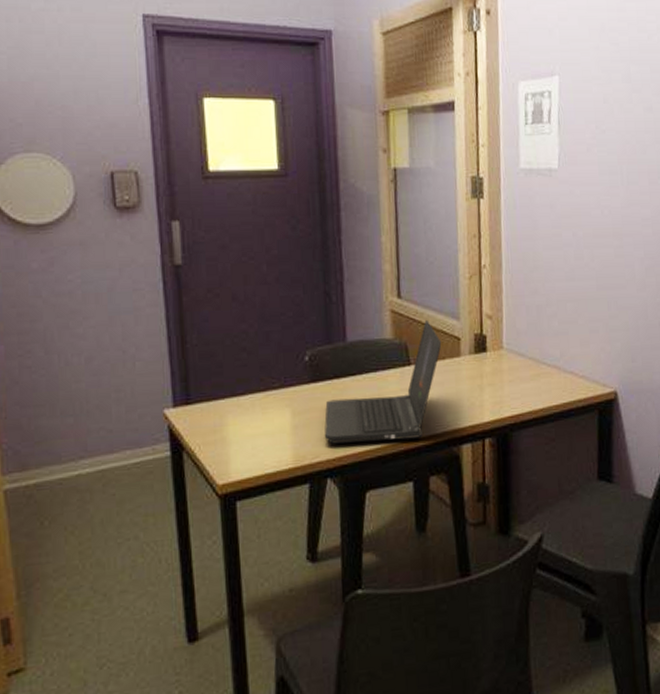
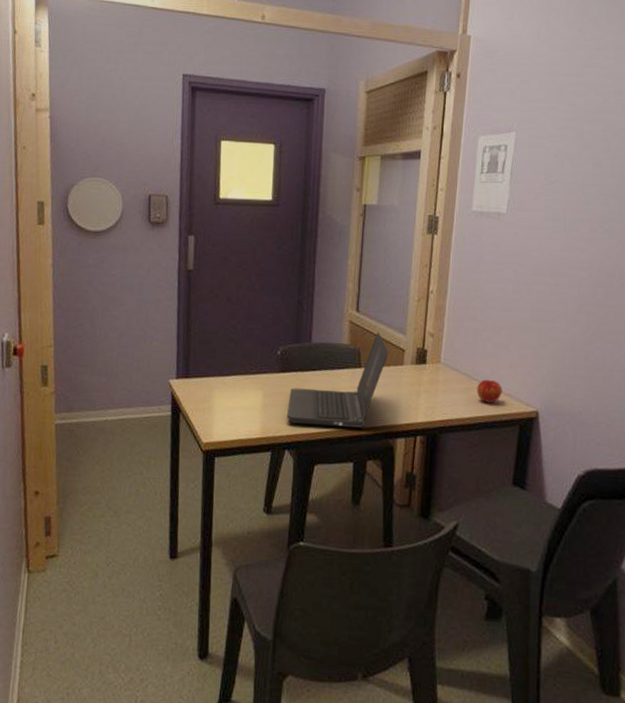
apple: none [547,361,576,388] -> present [476,379,502,403]

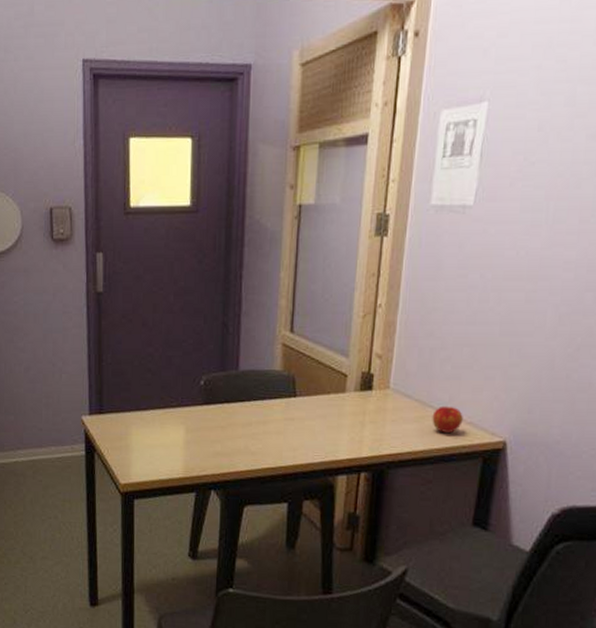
laptop computer: present [286,331,389,428] -> none [211,354,329,465]

